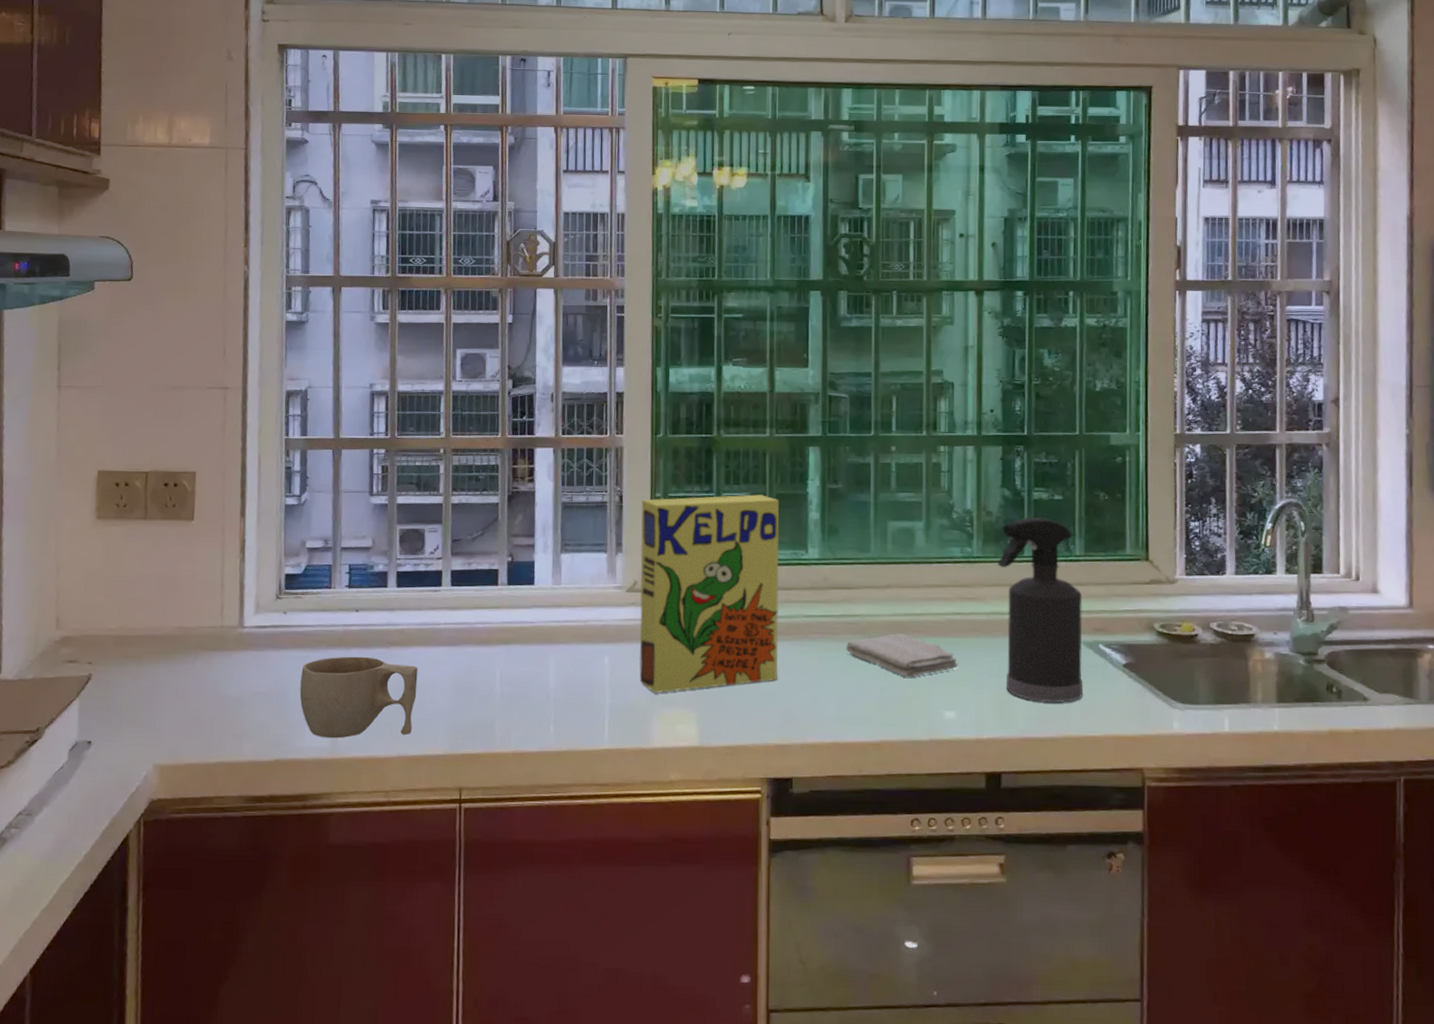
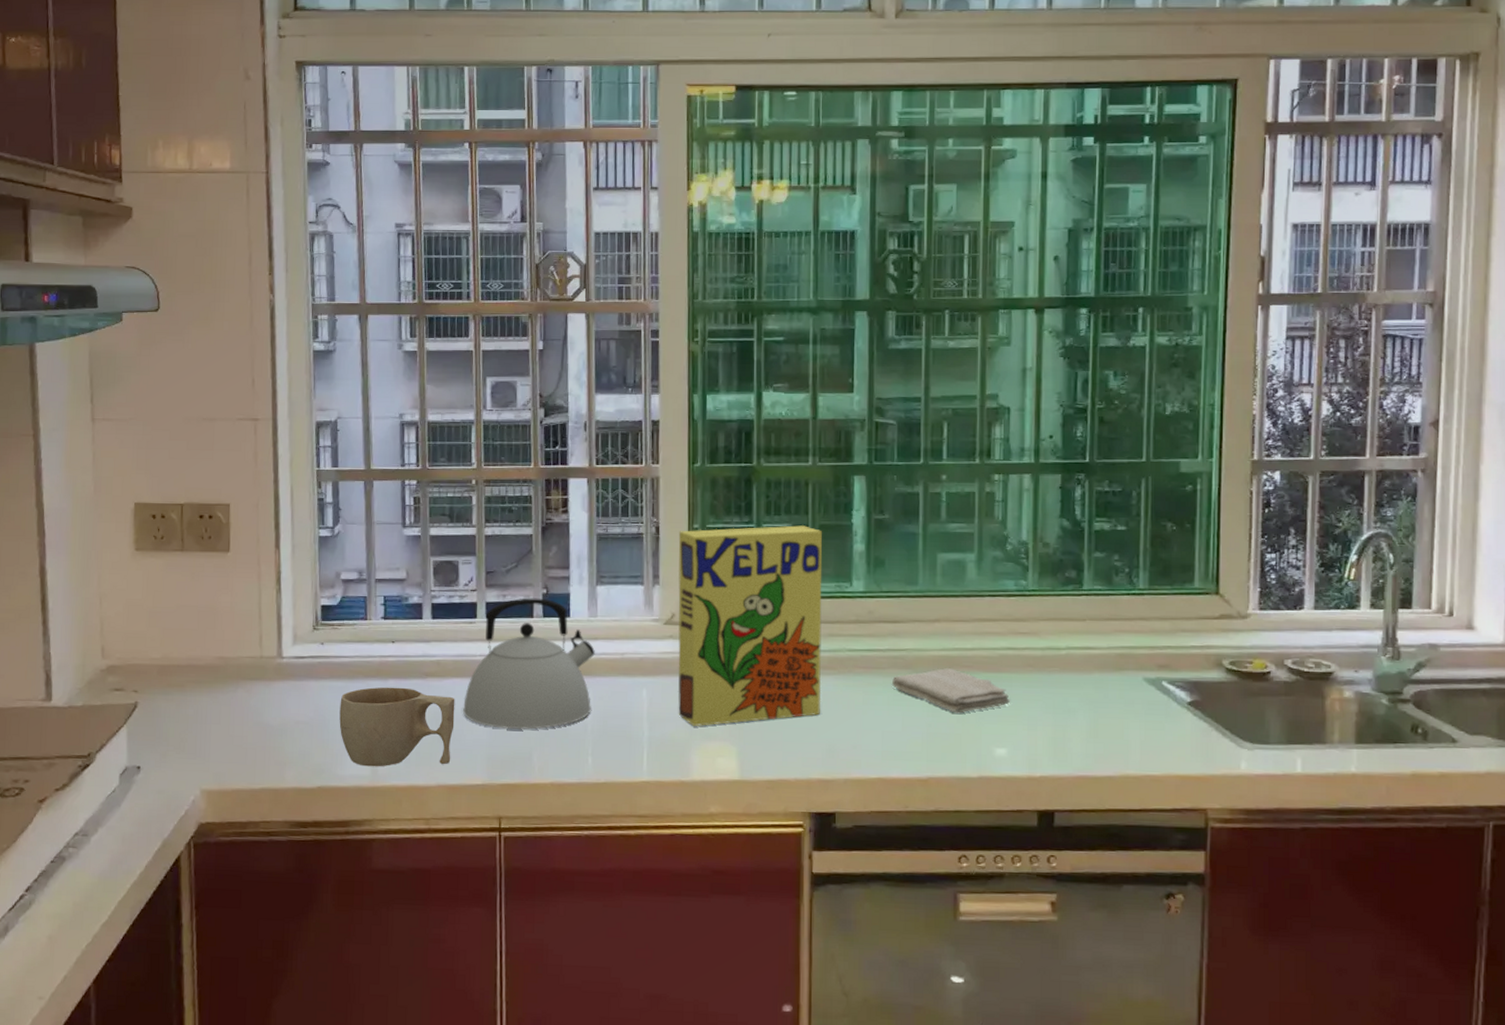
kettle: none [426,565,558,699] -> present [463,598,595,730]
spray bottle: present [997,517,1083,704] -> none [1054,549,1145,742]

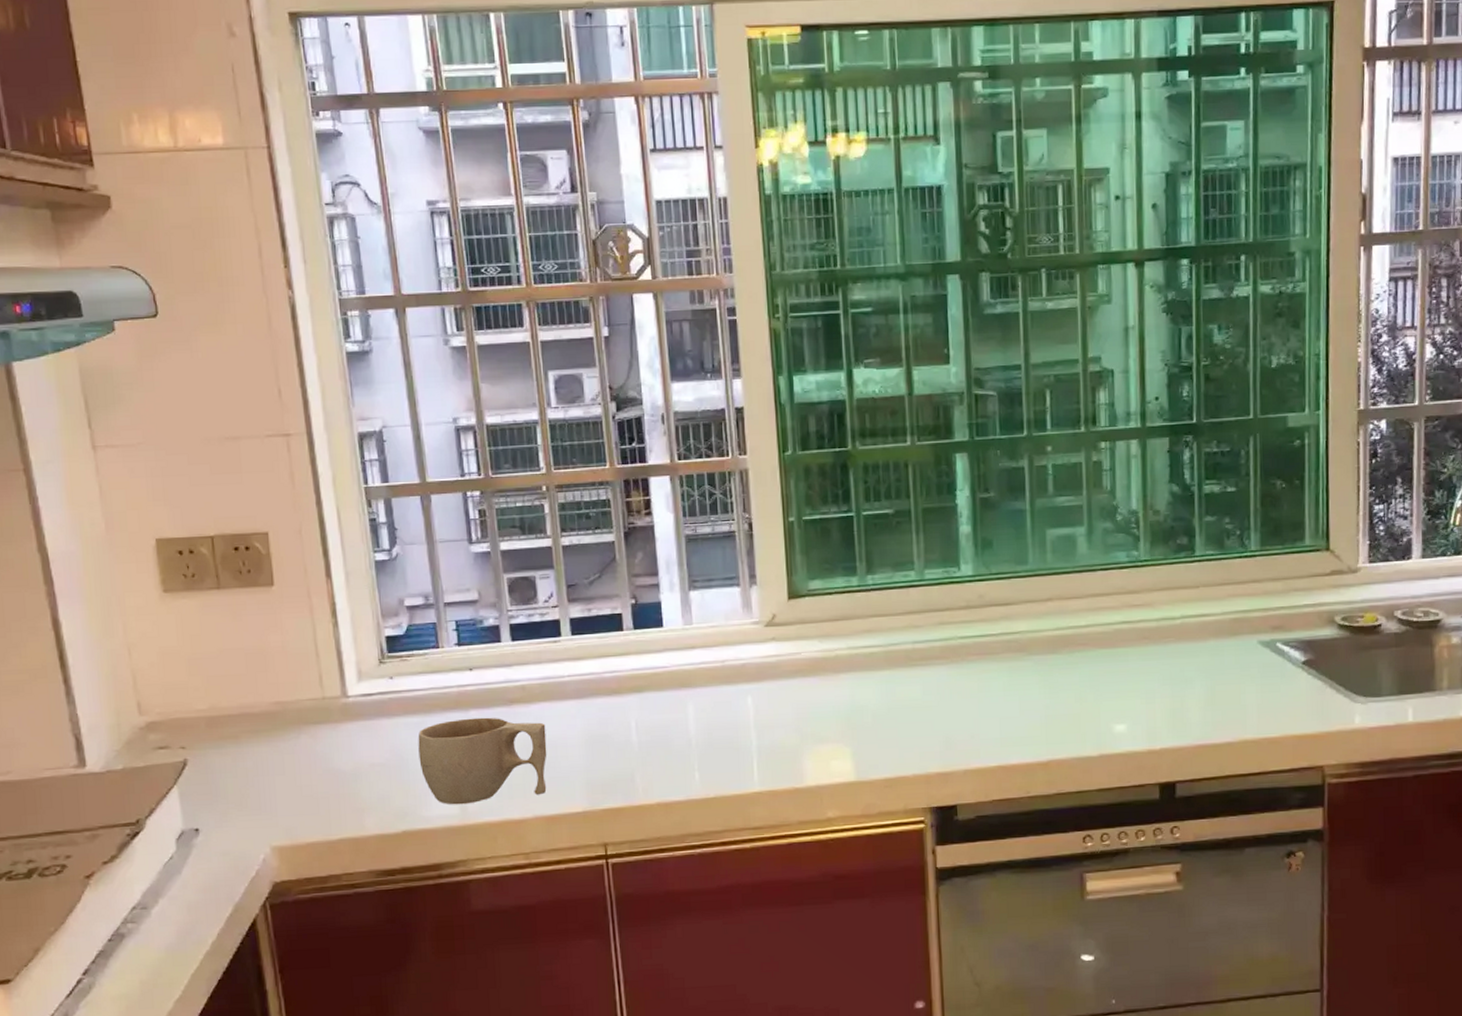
kettle: present [463,598,595,730] -> none [555,609,694,752]
cereal box: present [677,525,823,726] -> none [773,510,936,730]
washcloth: present [891,668,1011,713] -> none [1006,648,1128,693]

